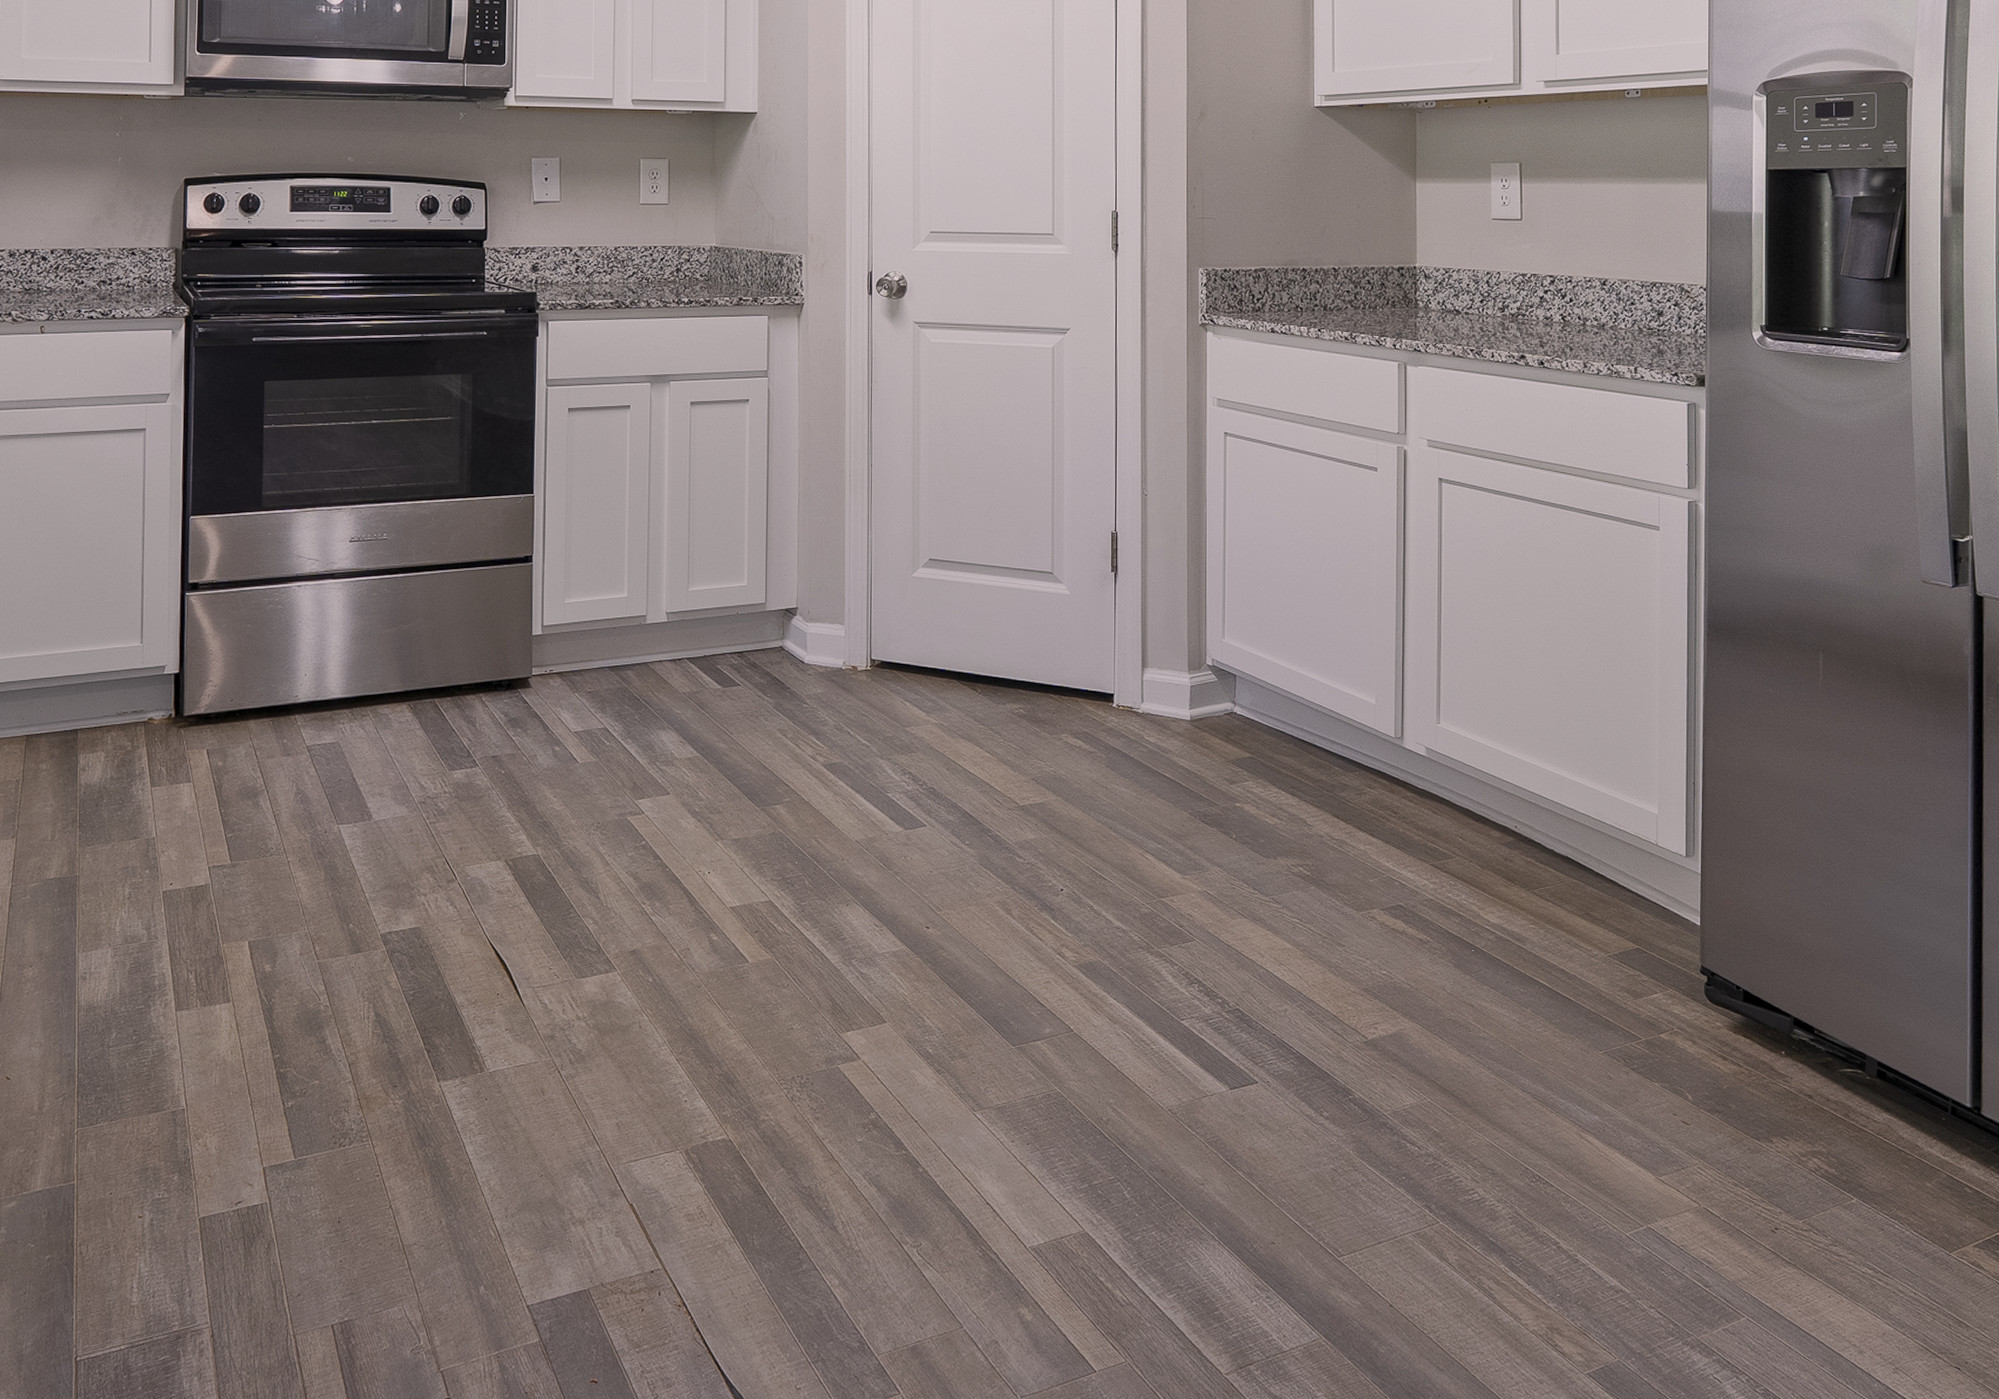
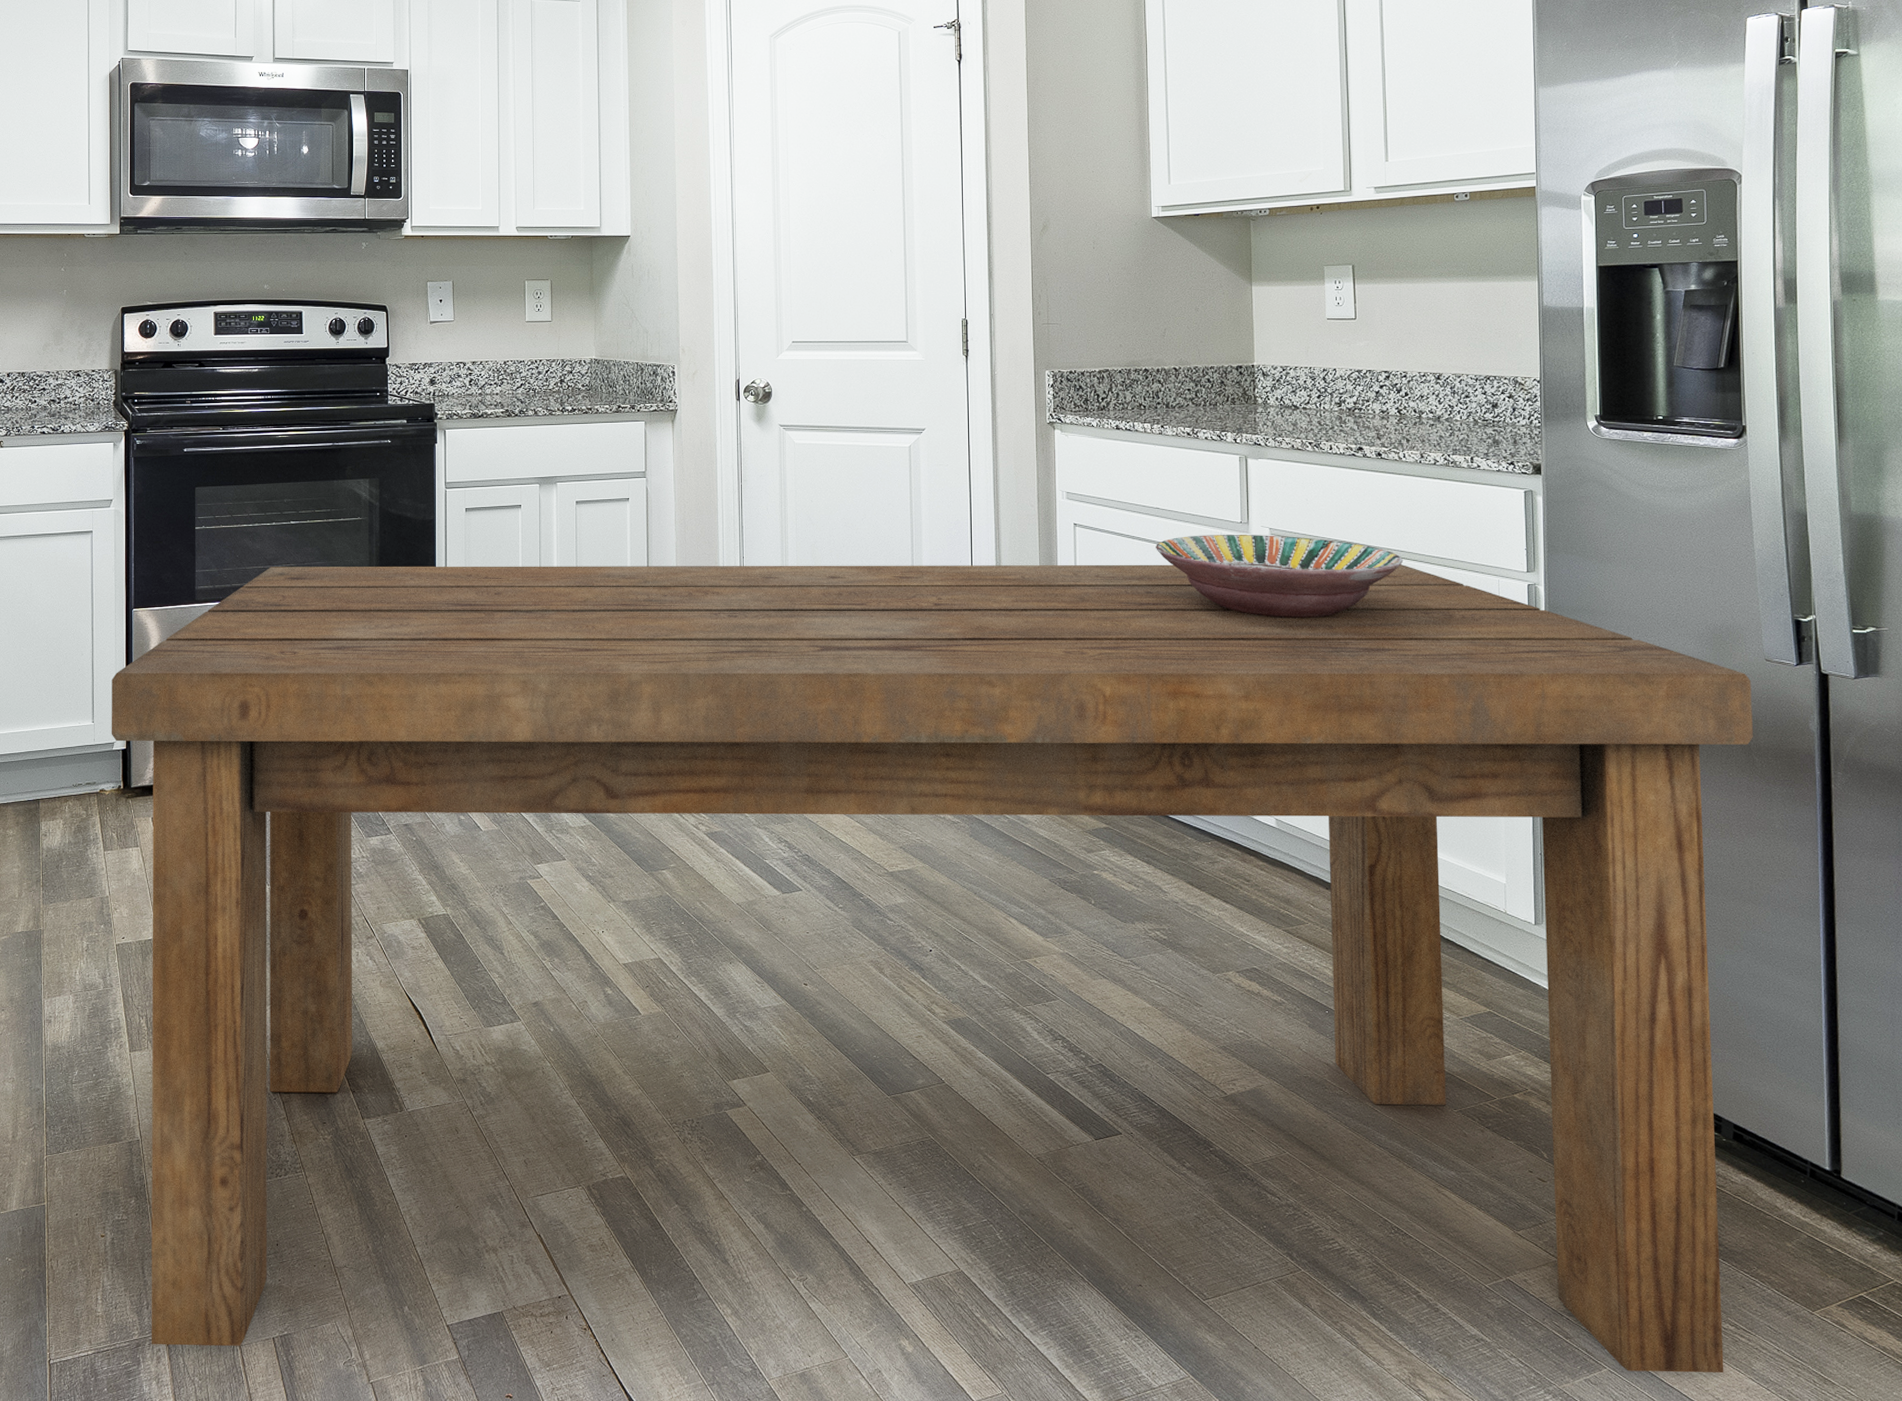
dining table: none [162,470,1908,1337] -> present [111,564,1753,1374]
serving bowl: none [1309,446,1564,535] -> present [1156,535,1404,618]

